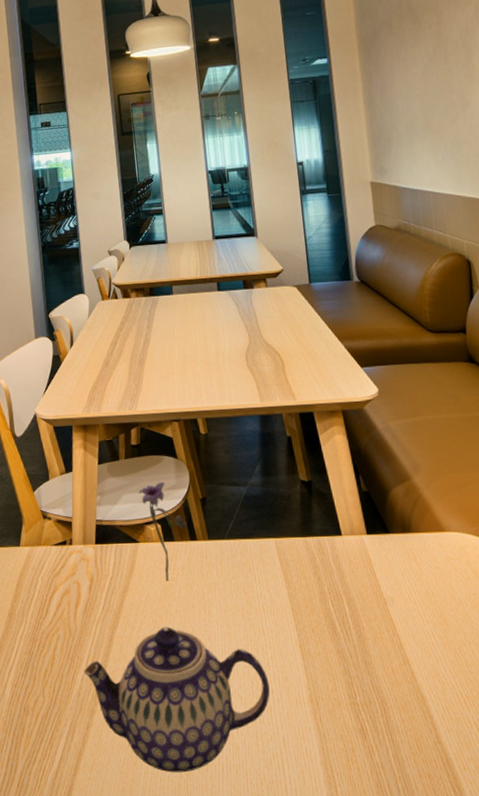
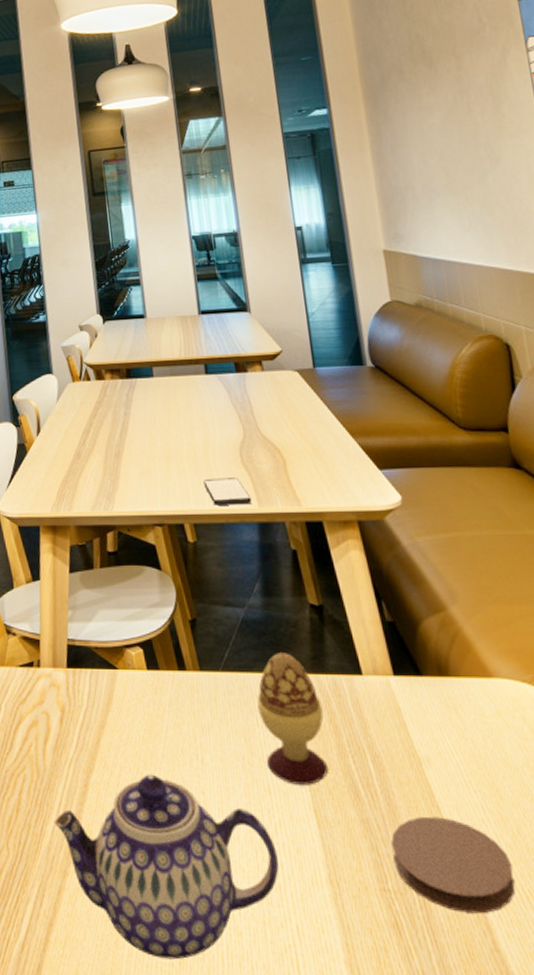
flower: present [139,481,187,582] -> none [117,597,174,719]
smartphone: none [214,378,255,402] -> present [203,477,252,505]
decorative egg: none [255,521,312,627] -> present [256,652,329,785]
coaster: none [360,643,456,716] -> present [391,816,516,914]

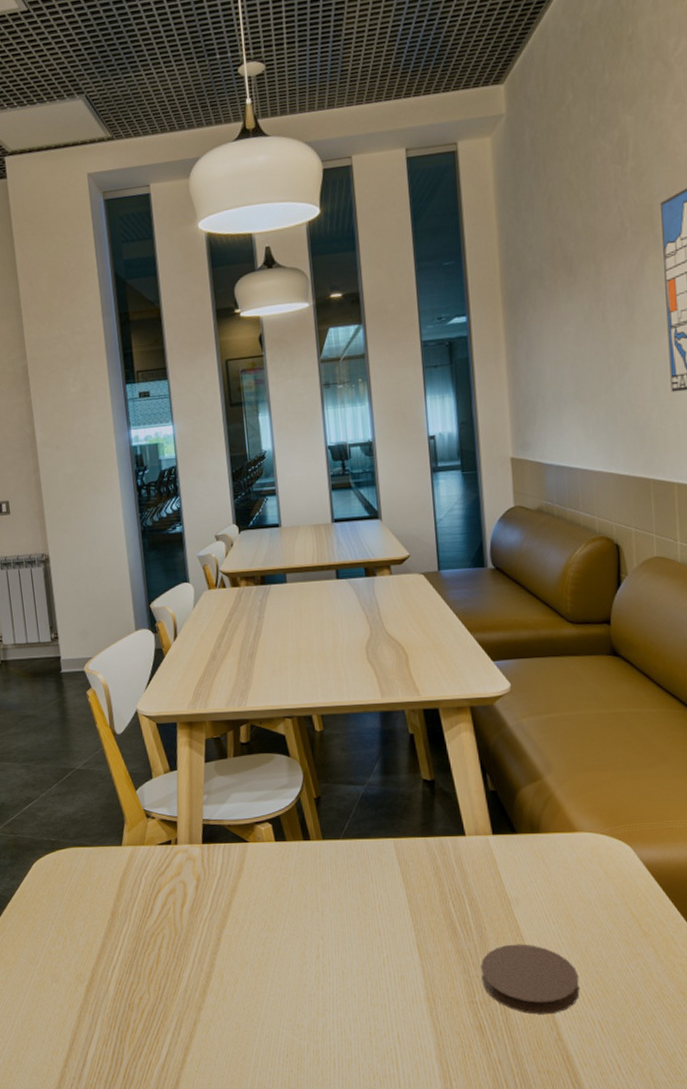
teapot: present [54,774,279,960] -> none [190,926,385,1067]
smartphone: present [203,477,252,505] -> none [331,672,375,698]
decorative egg: present [256,652,329,785] -> none [372,821,432,927]

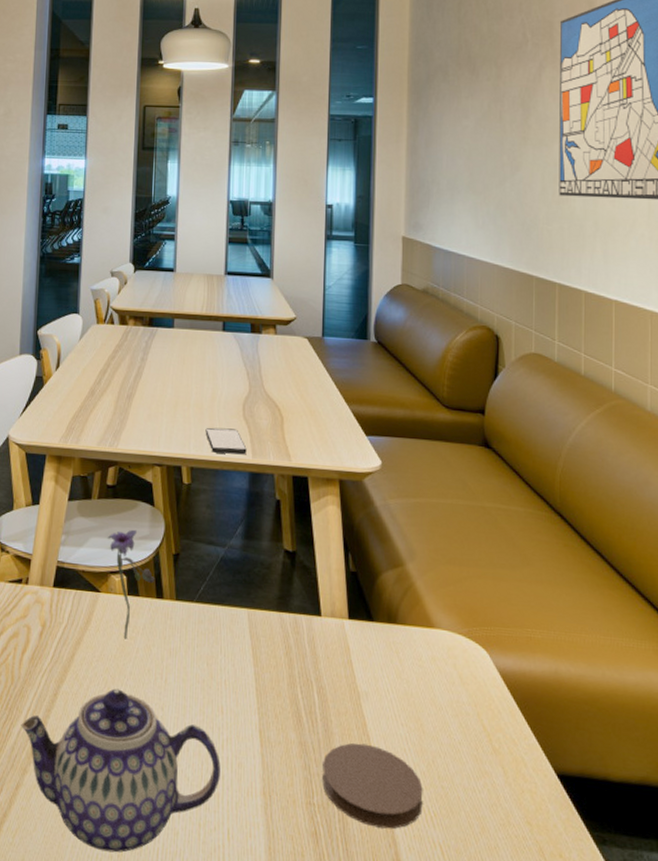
teapot: none [190,926,385,1067] -> present [21,688,221,853]
flower: none [249,780,299,882] -> present [108,529,154,640]
smartphone: none [331,672,375,698] -> present [205,427,247,455]

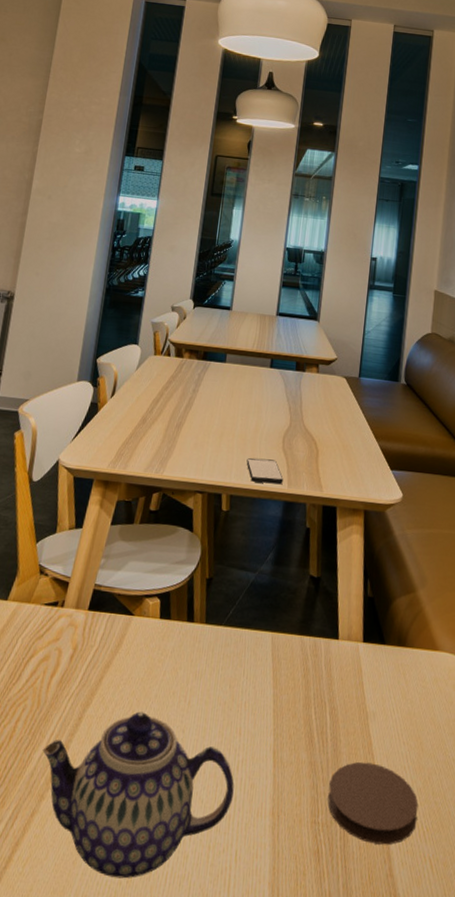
flower: present [108,529,154,640] -> none [146,554,187,663]

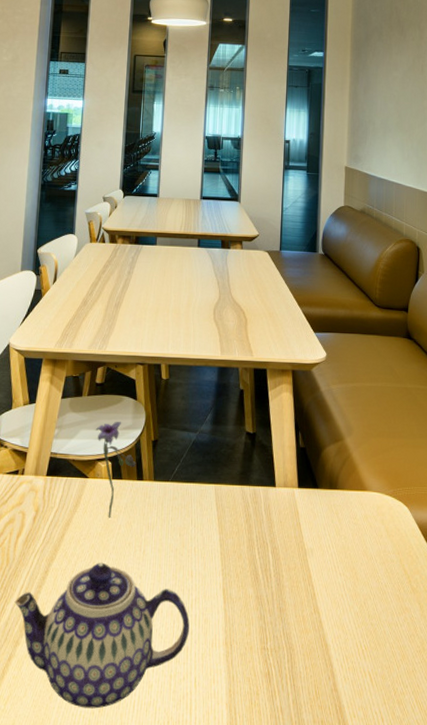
flower: none [146,554,187,663] -> present [96,421,136,518]
smartphone: present [246,457,283,485] -> none [182,329,216,352]
coaster: present [327,761,419,845] -> none [275,593,356,664]

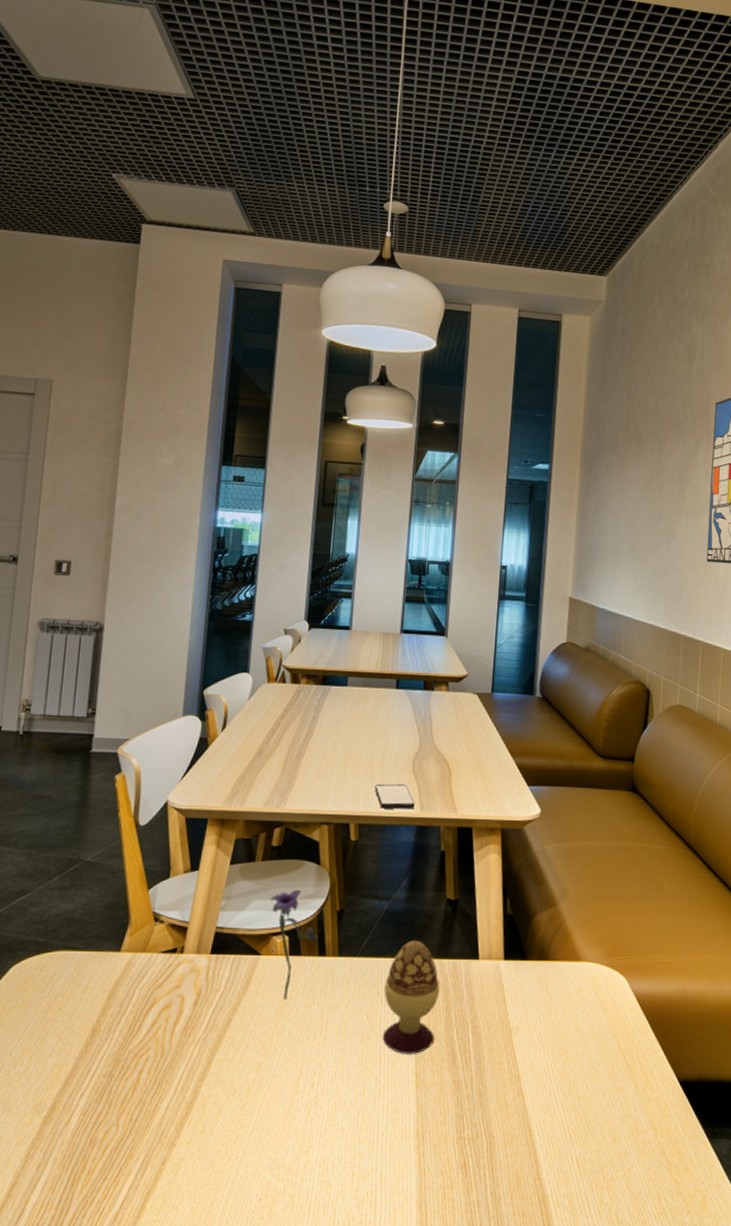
teapot: present [14,562,190,709] -> none [170,1050,377,1214]
smartphone: none [182,329,216,352] -> present [375,783,415,809]
decorative egg: none [194,468,242,571] -> present [383,940,440,1054]

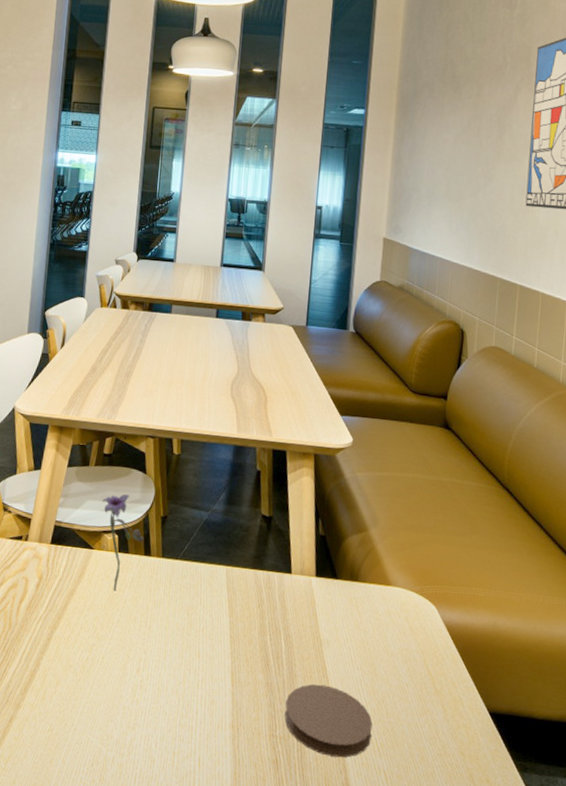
smartphone: present [375,783,415,809] -> none [196,404,233,430]
decorative egg: present [383,940,440,1054] -> none [202,550,255,654]
coaster: none [473,1075,564,1151] -> present [284,684,373,758]

